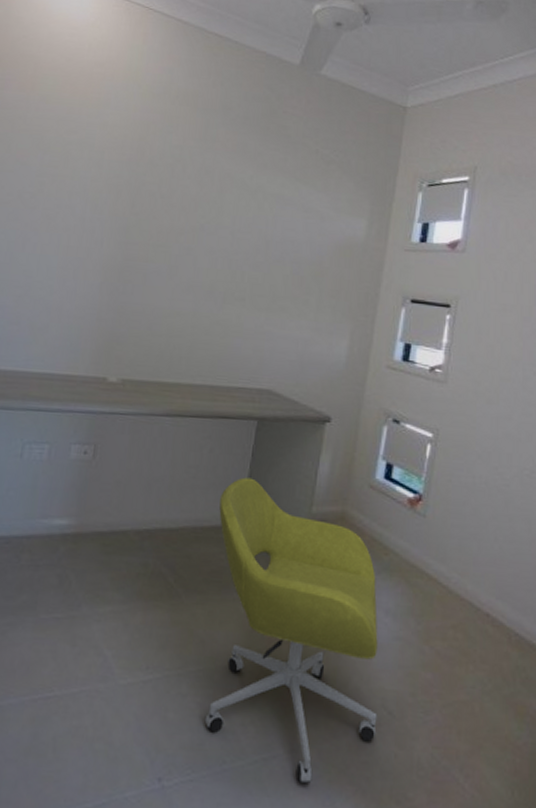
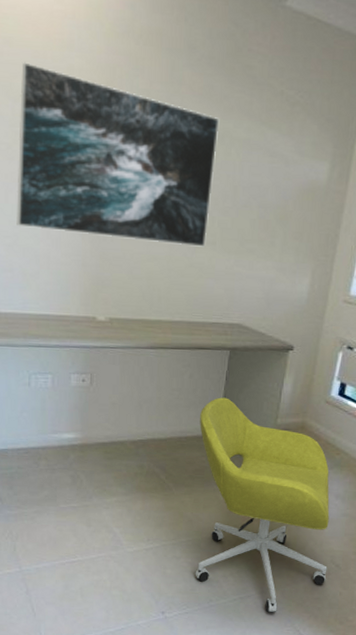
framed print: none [30,117,253,303] -> present [16,62,220,247]

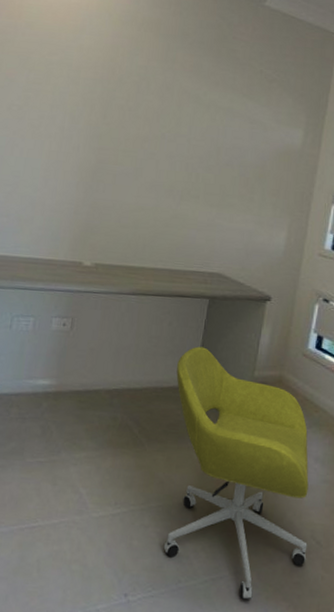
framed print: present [16,62,220,247] -> none [18,41,207,200]

